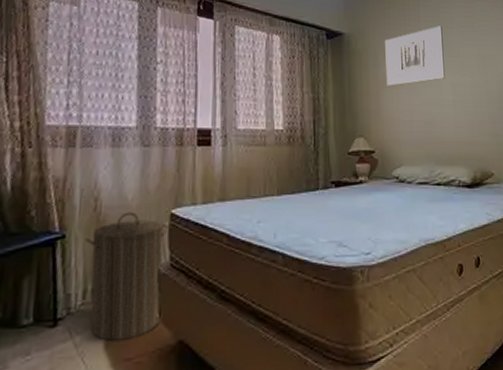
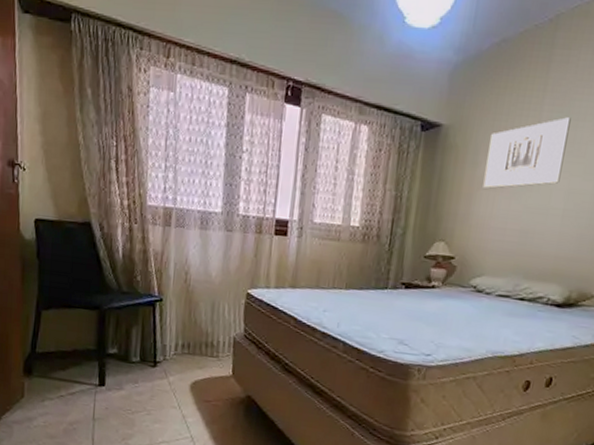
laundry hamper: present [85,212,169,341] -> none [177,287,245,387]

